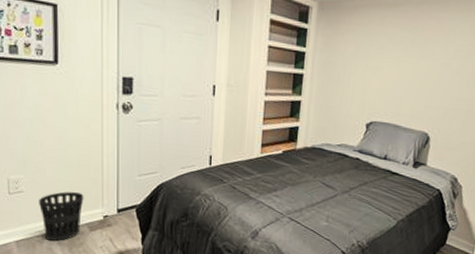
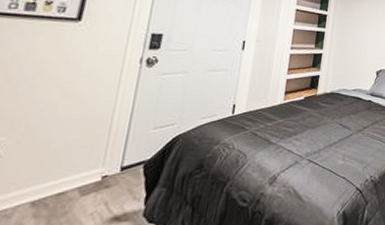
wastebasket: present [39,191,84,241] -> none [16,151,82,213]

